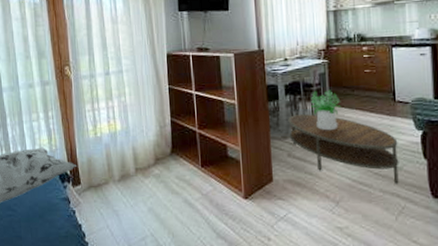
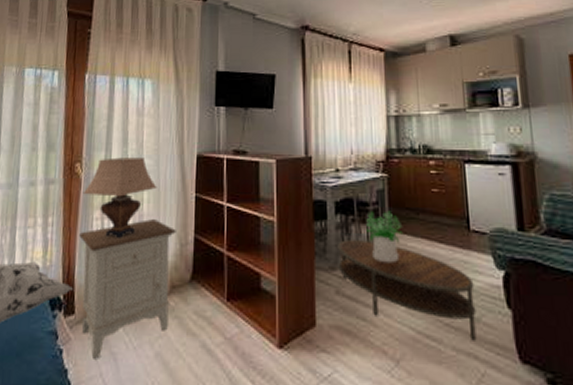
table lamp: none [74,59,136,125] -> present [82,157,157,238]
nightstand: none [76,108,158,216] -> present [79,219,176,359]

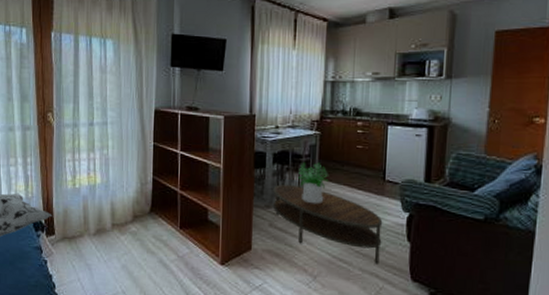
nightstand: present [79,219,176,359] -> none [55,162,137,268]
table lamp: present [82,157,157,238] -> none [55,109,120,177]

